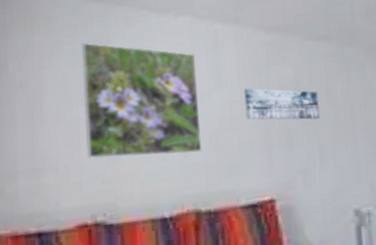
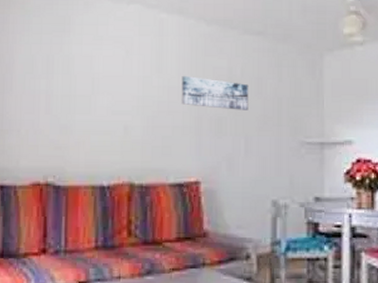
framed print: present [81,43,202,159] -> none [44,24,142,131]

